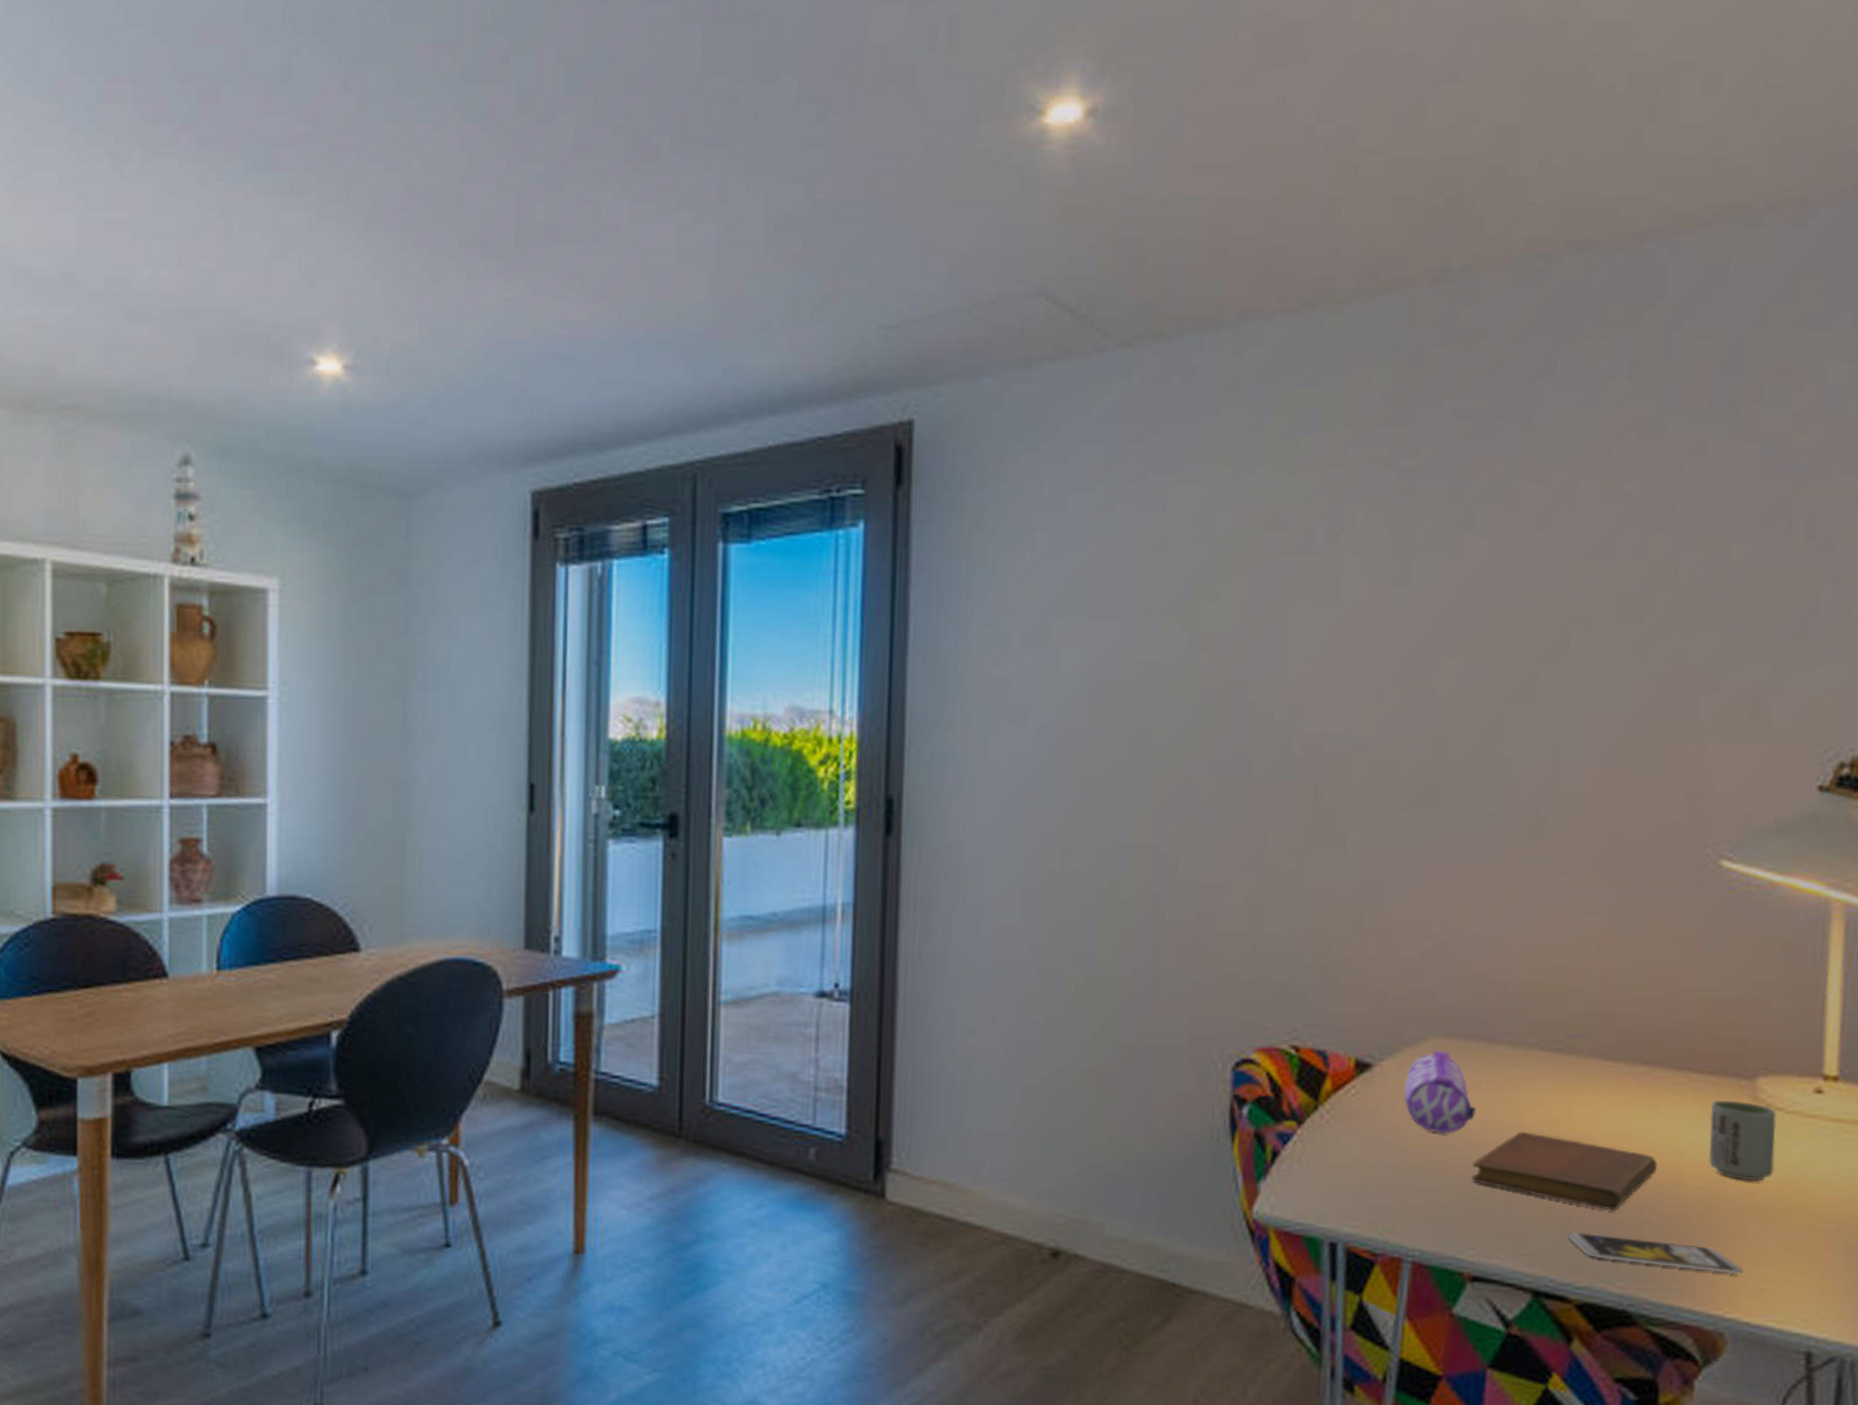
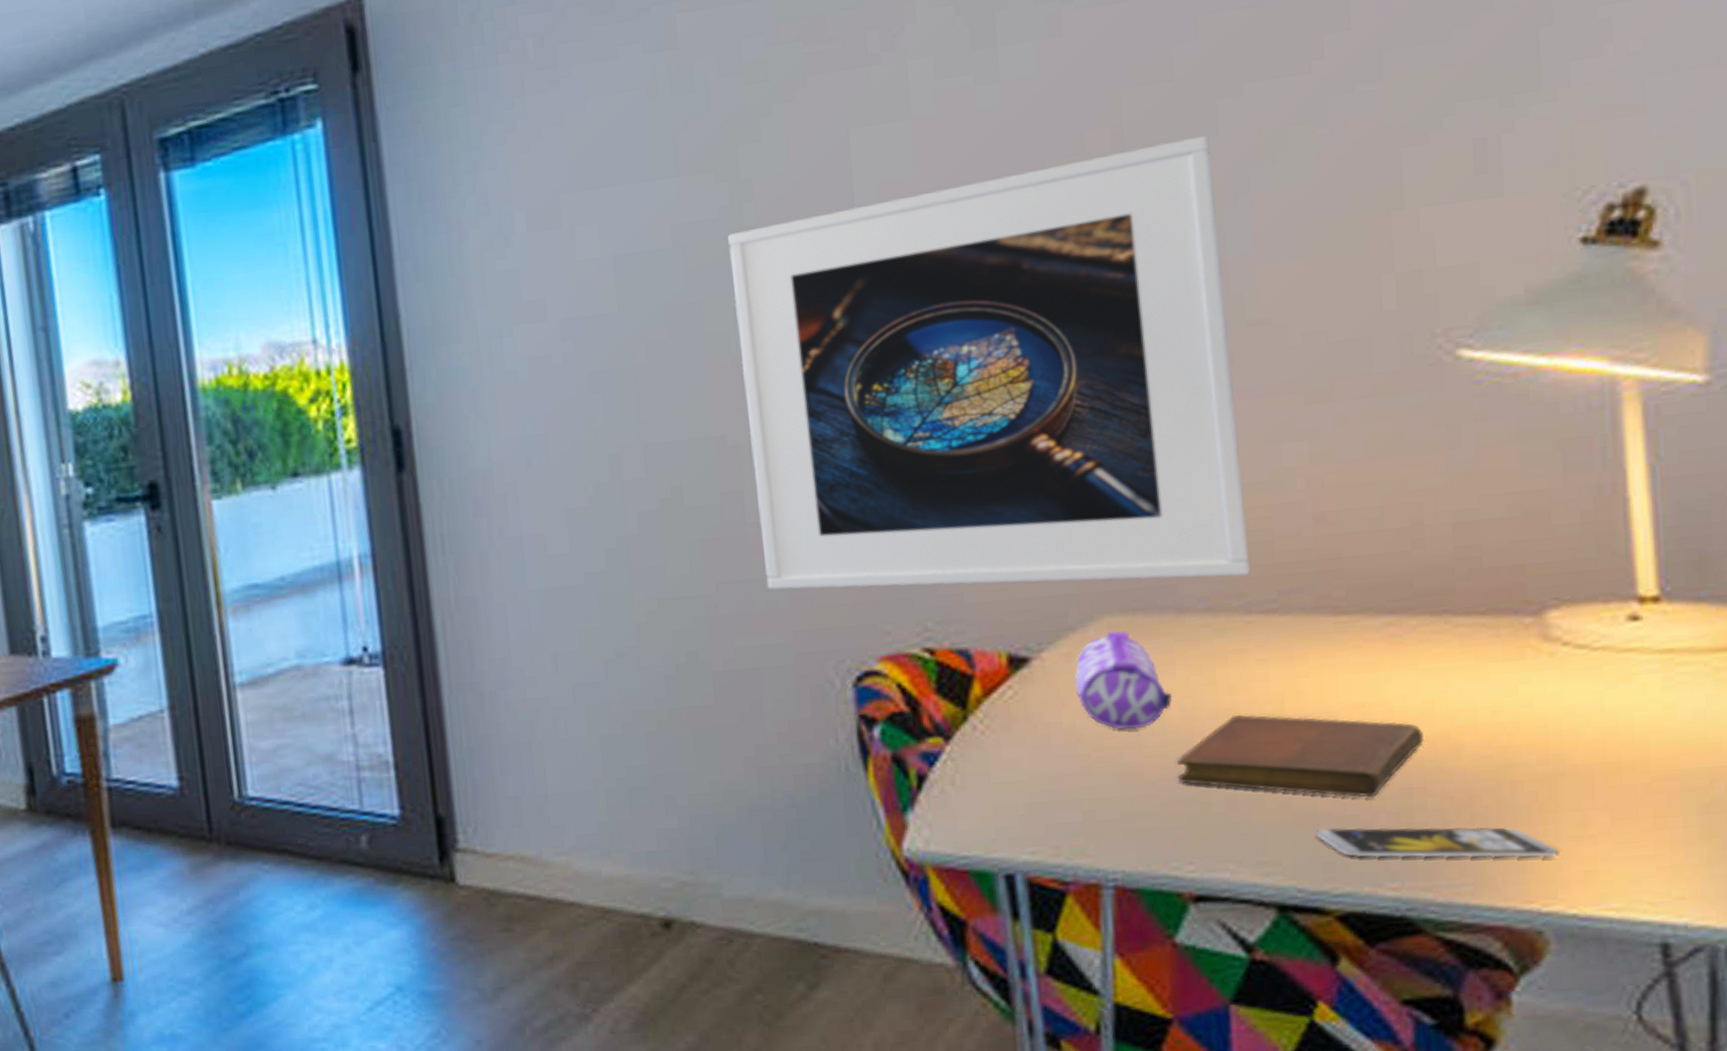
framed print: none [1174,657,1562,1019] -> present [728,135,1251,590]
cup: present [1709,1100,1776,1182] -> none [1487,643,1586,740]

